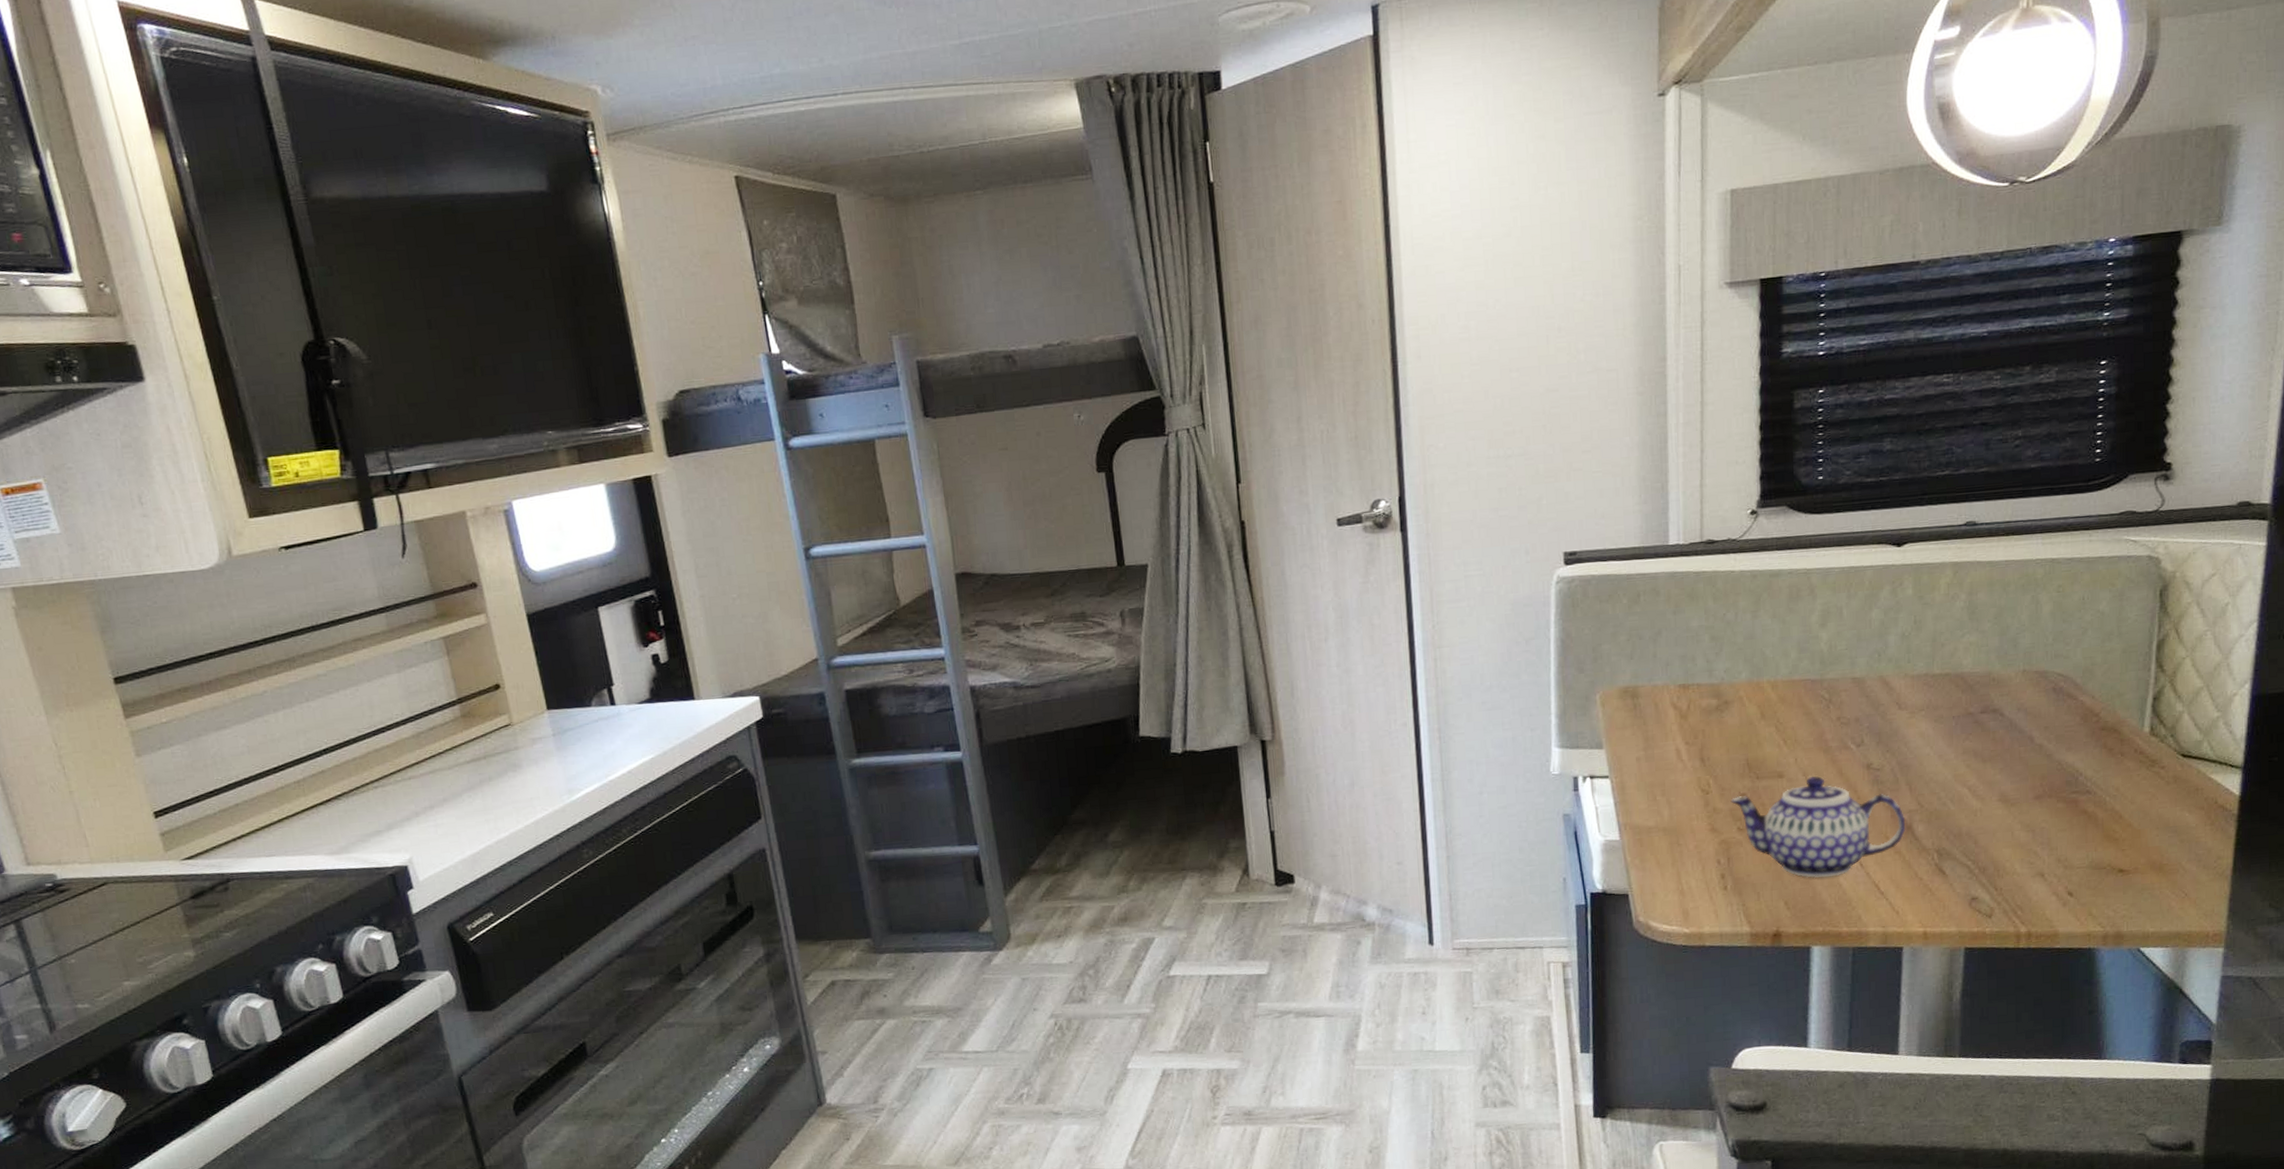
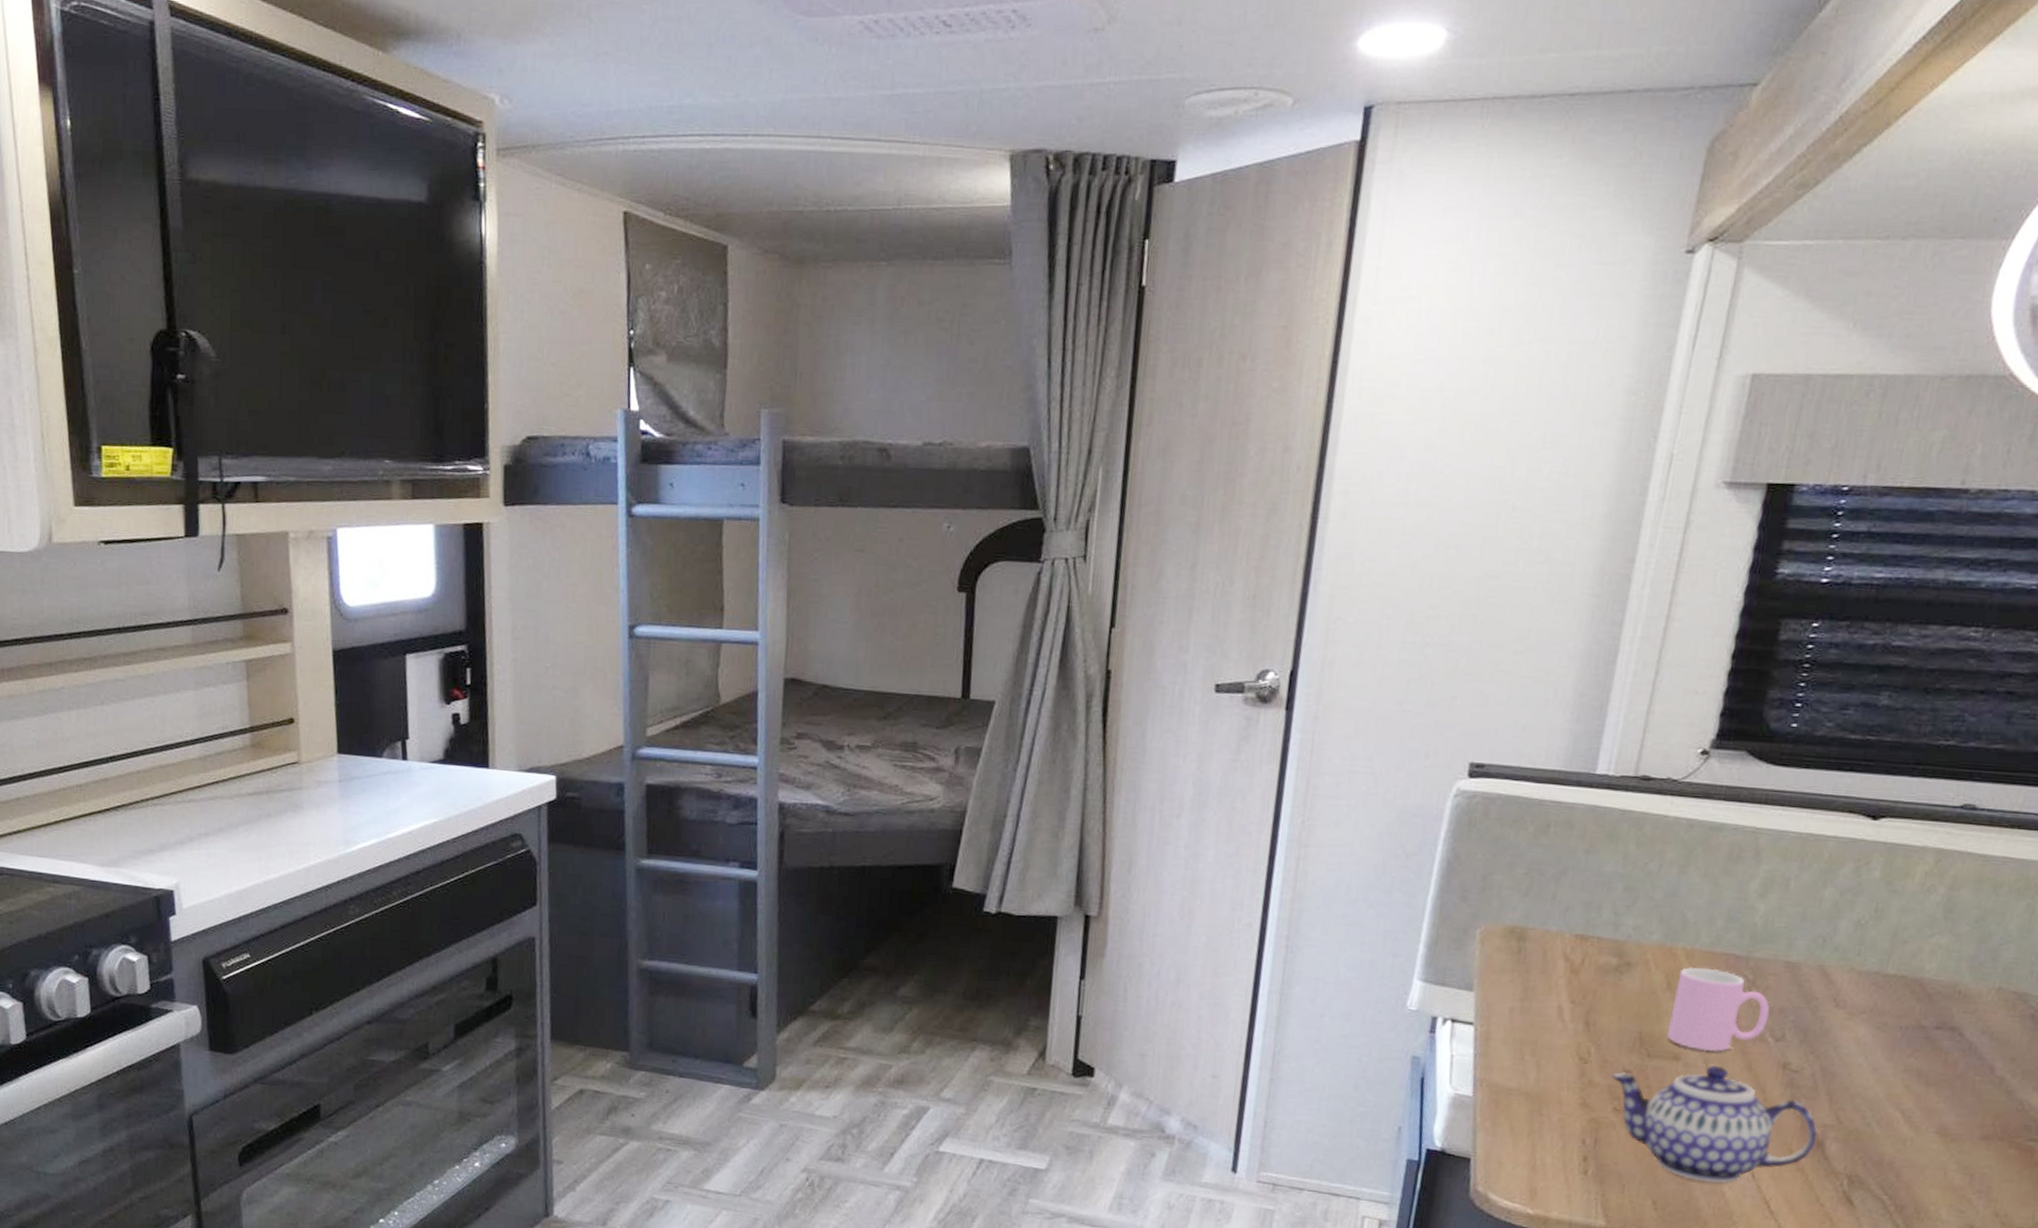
cup: none [1768,694,1848,766] -> present [1667,966,1770,1052]

